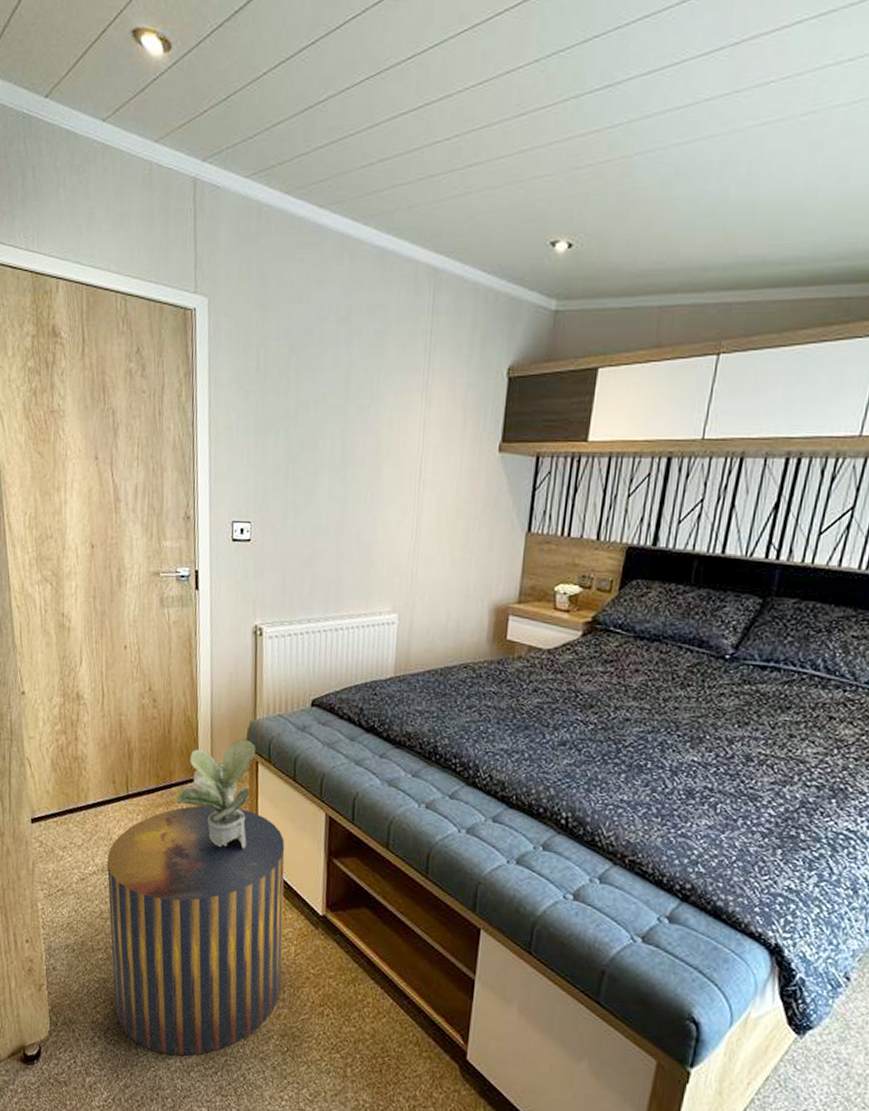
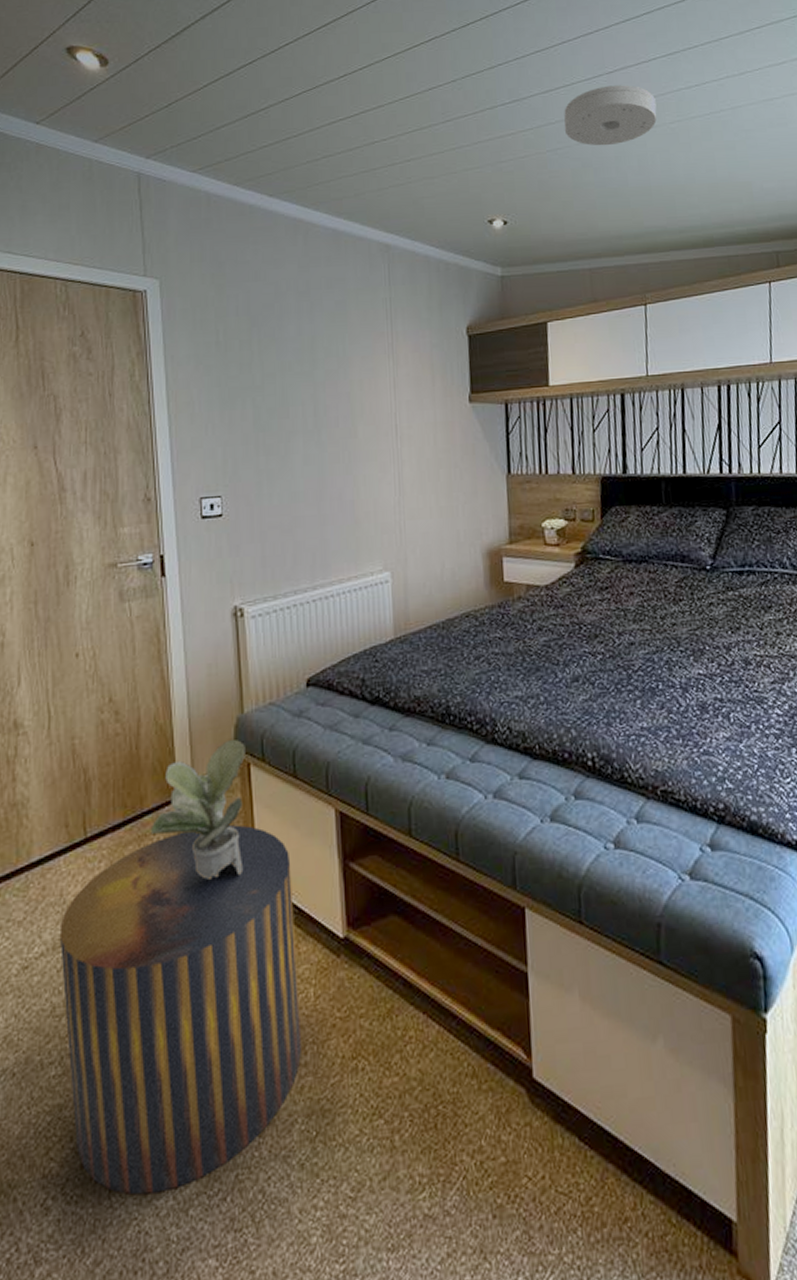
smoke detector: none [661,61,789,148] -> present [564,85,657,146]

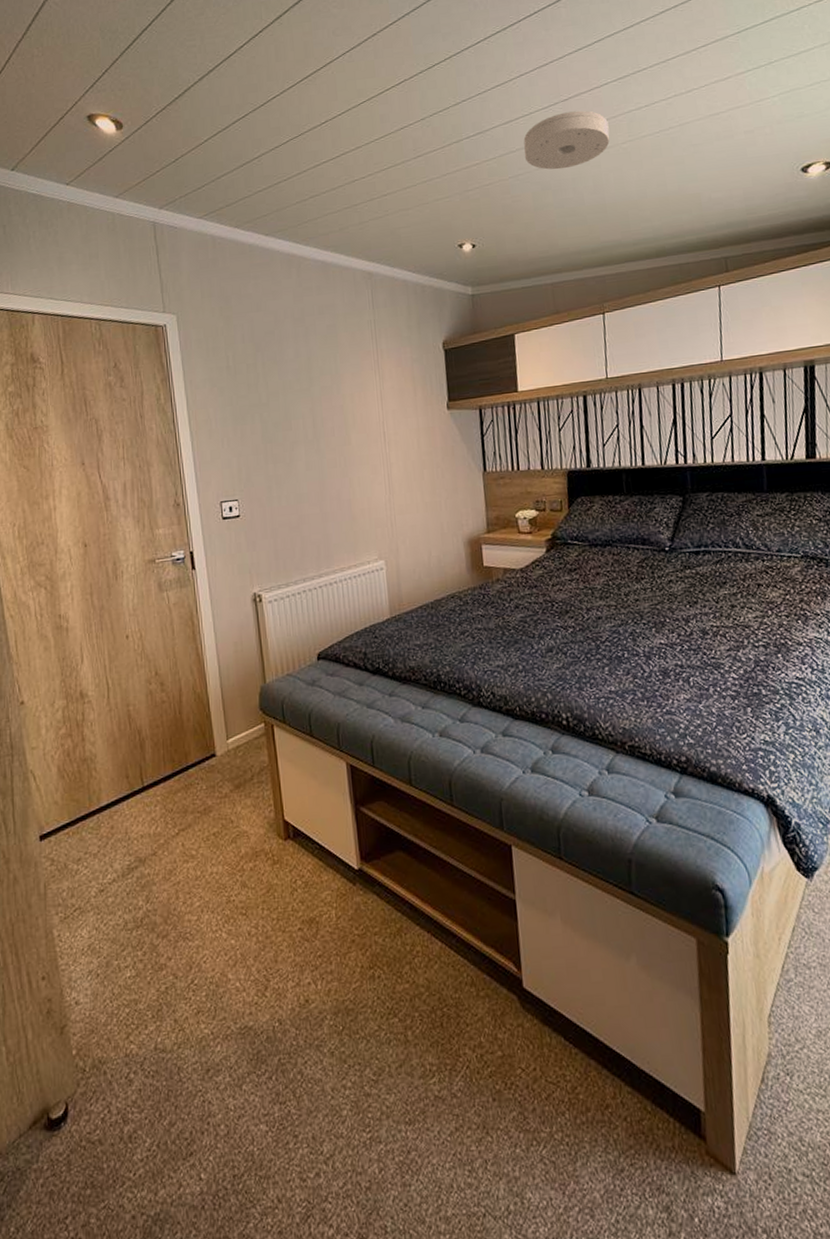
stool: present [59,825,301,1195] -> none [126,776,327,1073]
potted plant: present [150,740,245,880] -> none [194,705,271,821]

